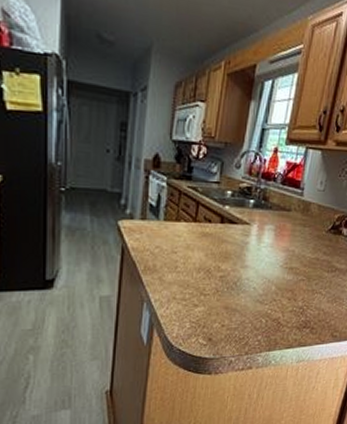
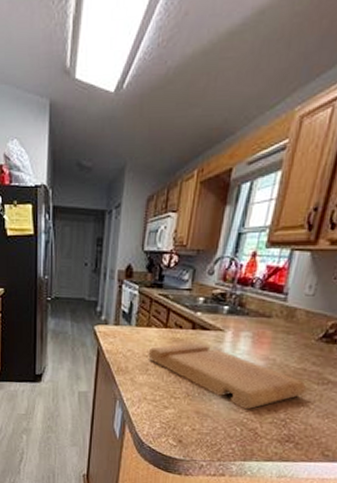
cutting board: none [177,237,320,301] -> present [148,343,307,410]

